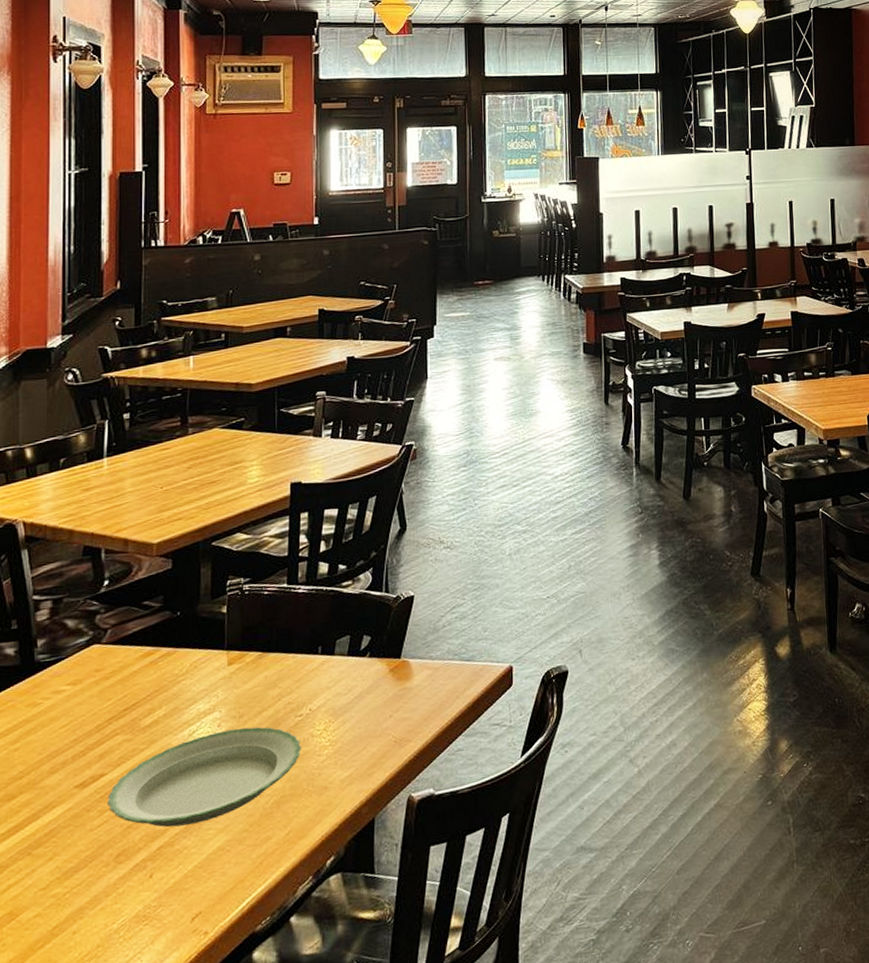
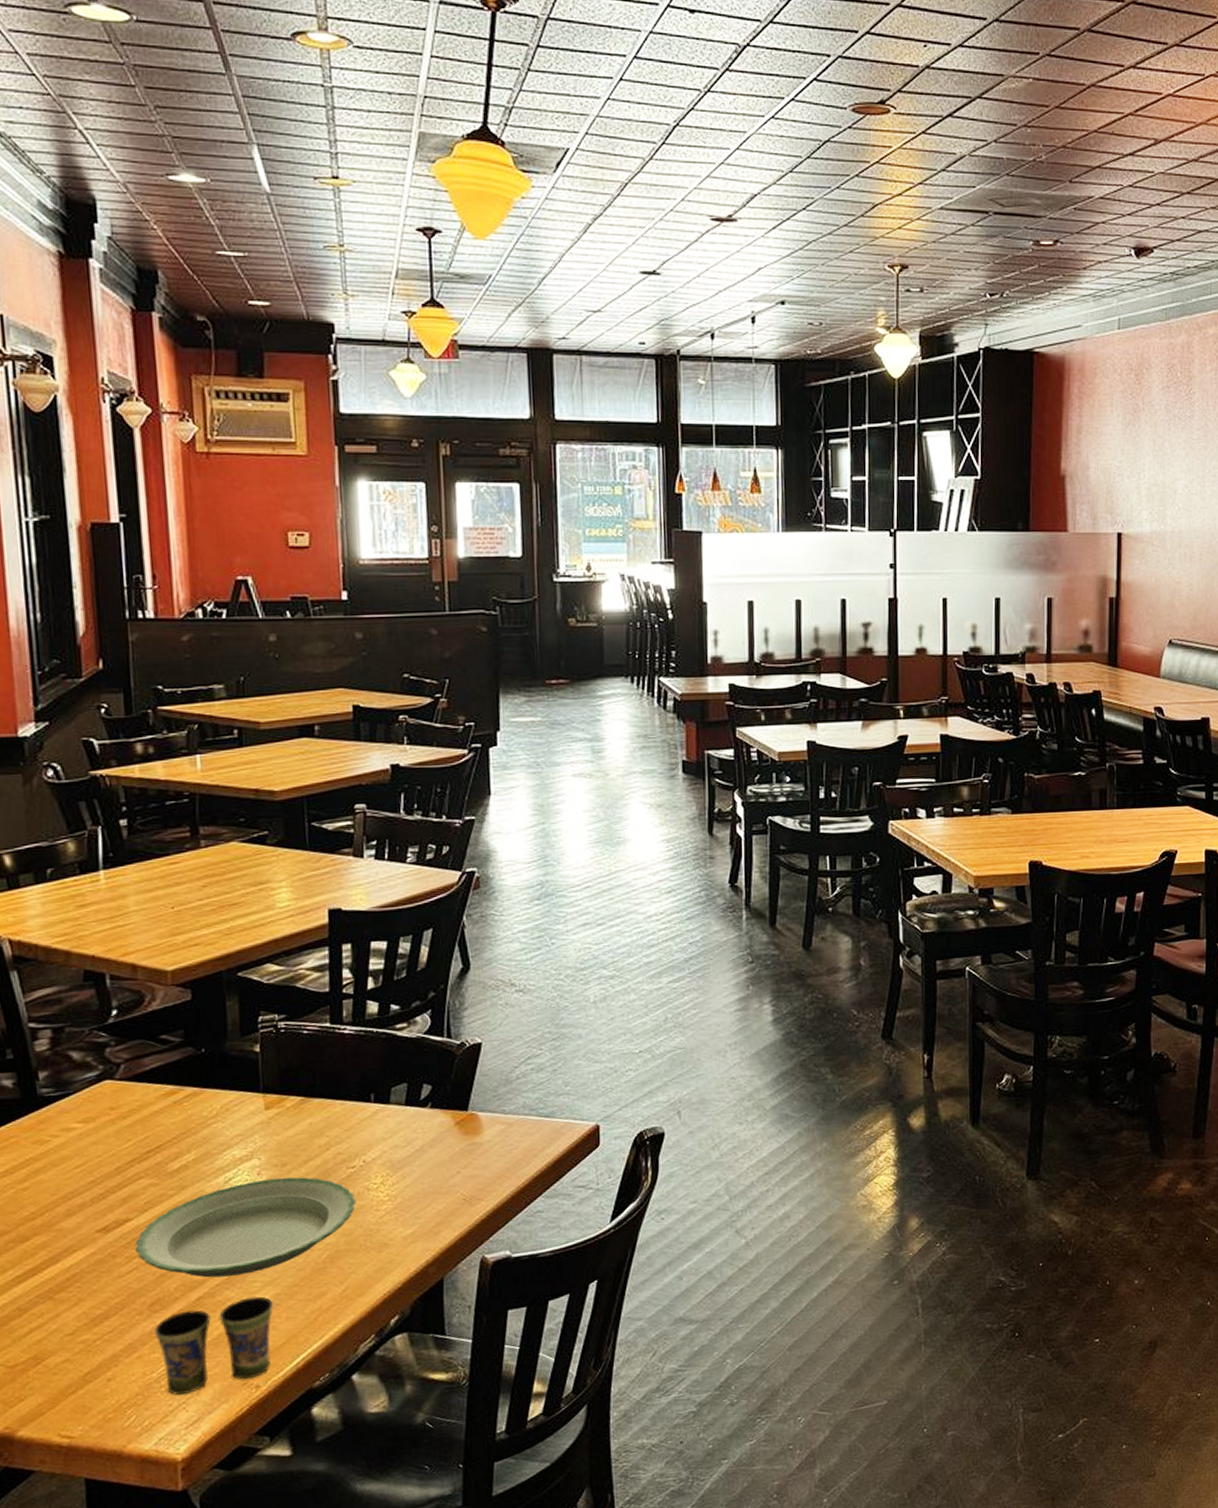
cup: none [119,843,225,945] -> present [155,1296,274,1395]

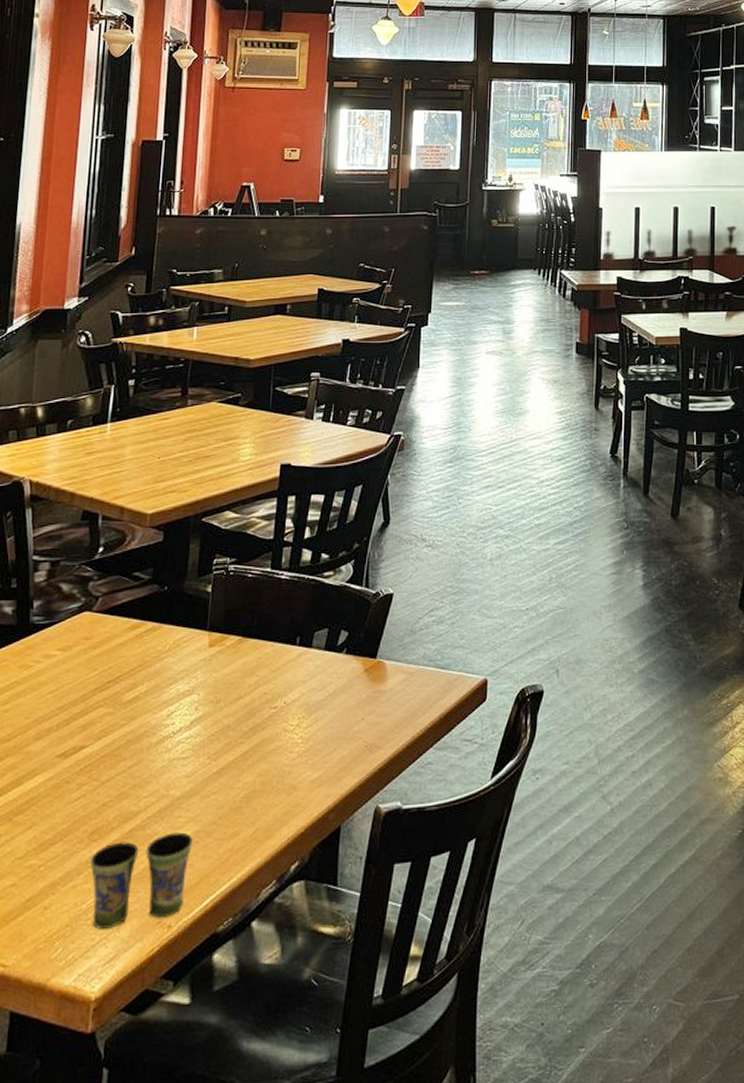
plate: present [134,1177,356,1278] -> none [85,713,274,810]

